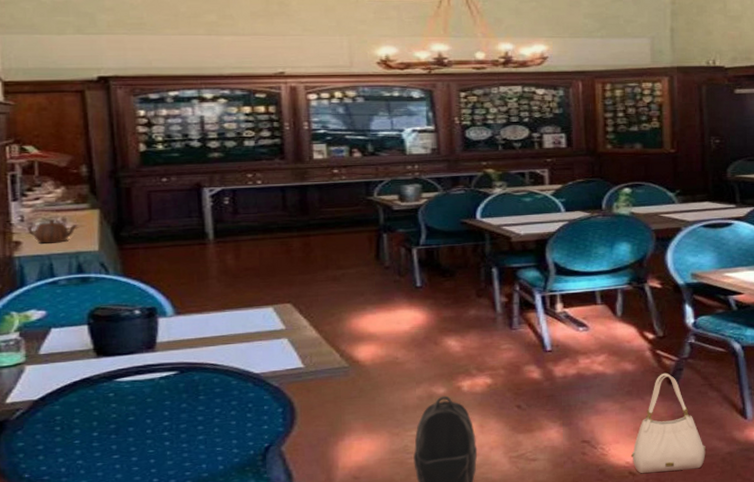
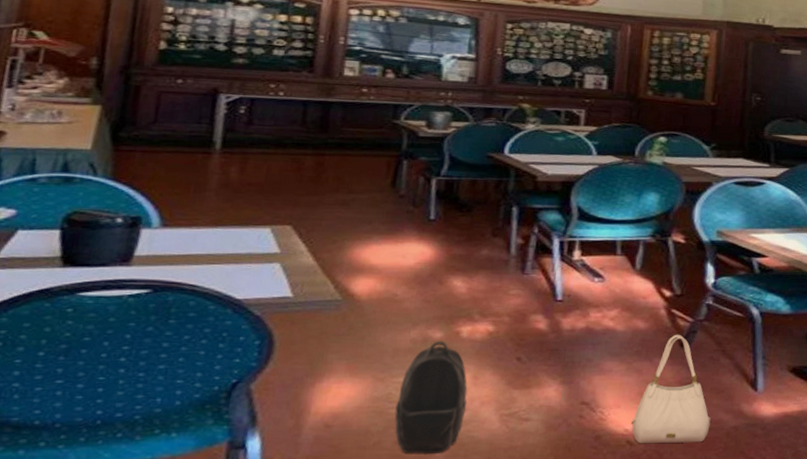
teapot: present [28,219,78,244] -> none [16,111,74,138]

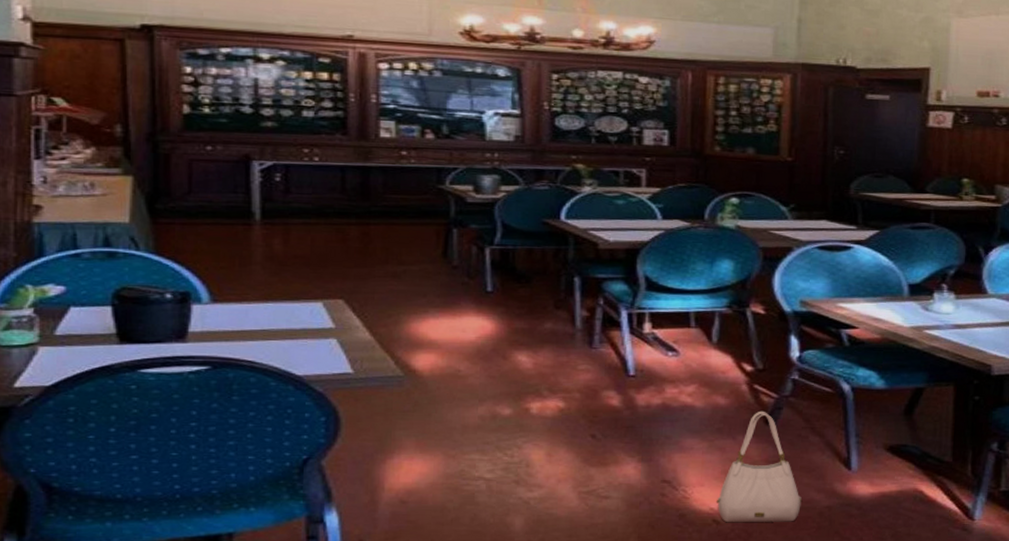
backpack: present [394,340,468,455] -> none [469,417,543,531]

